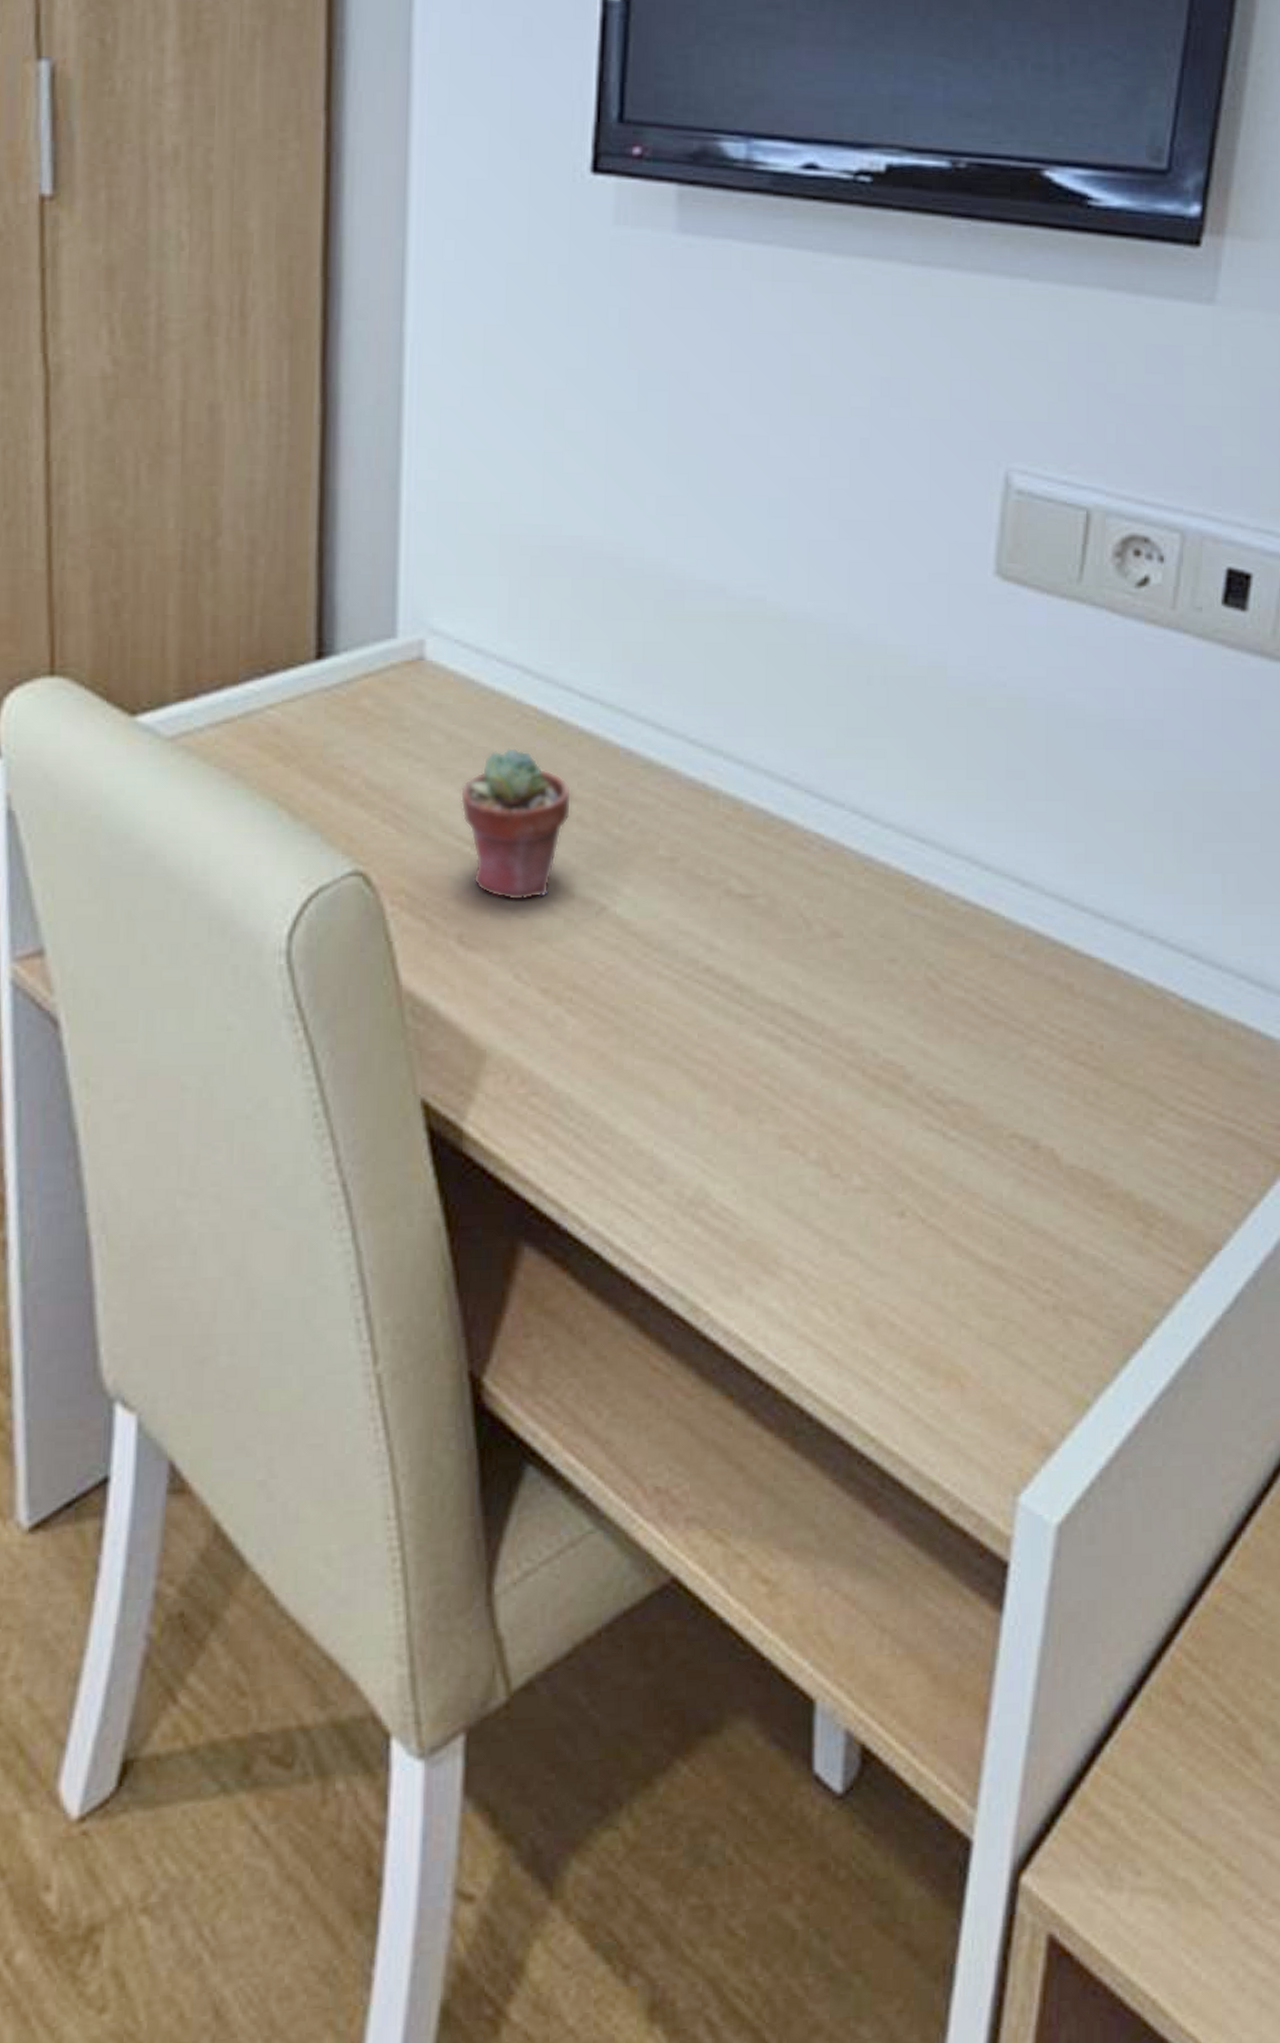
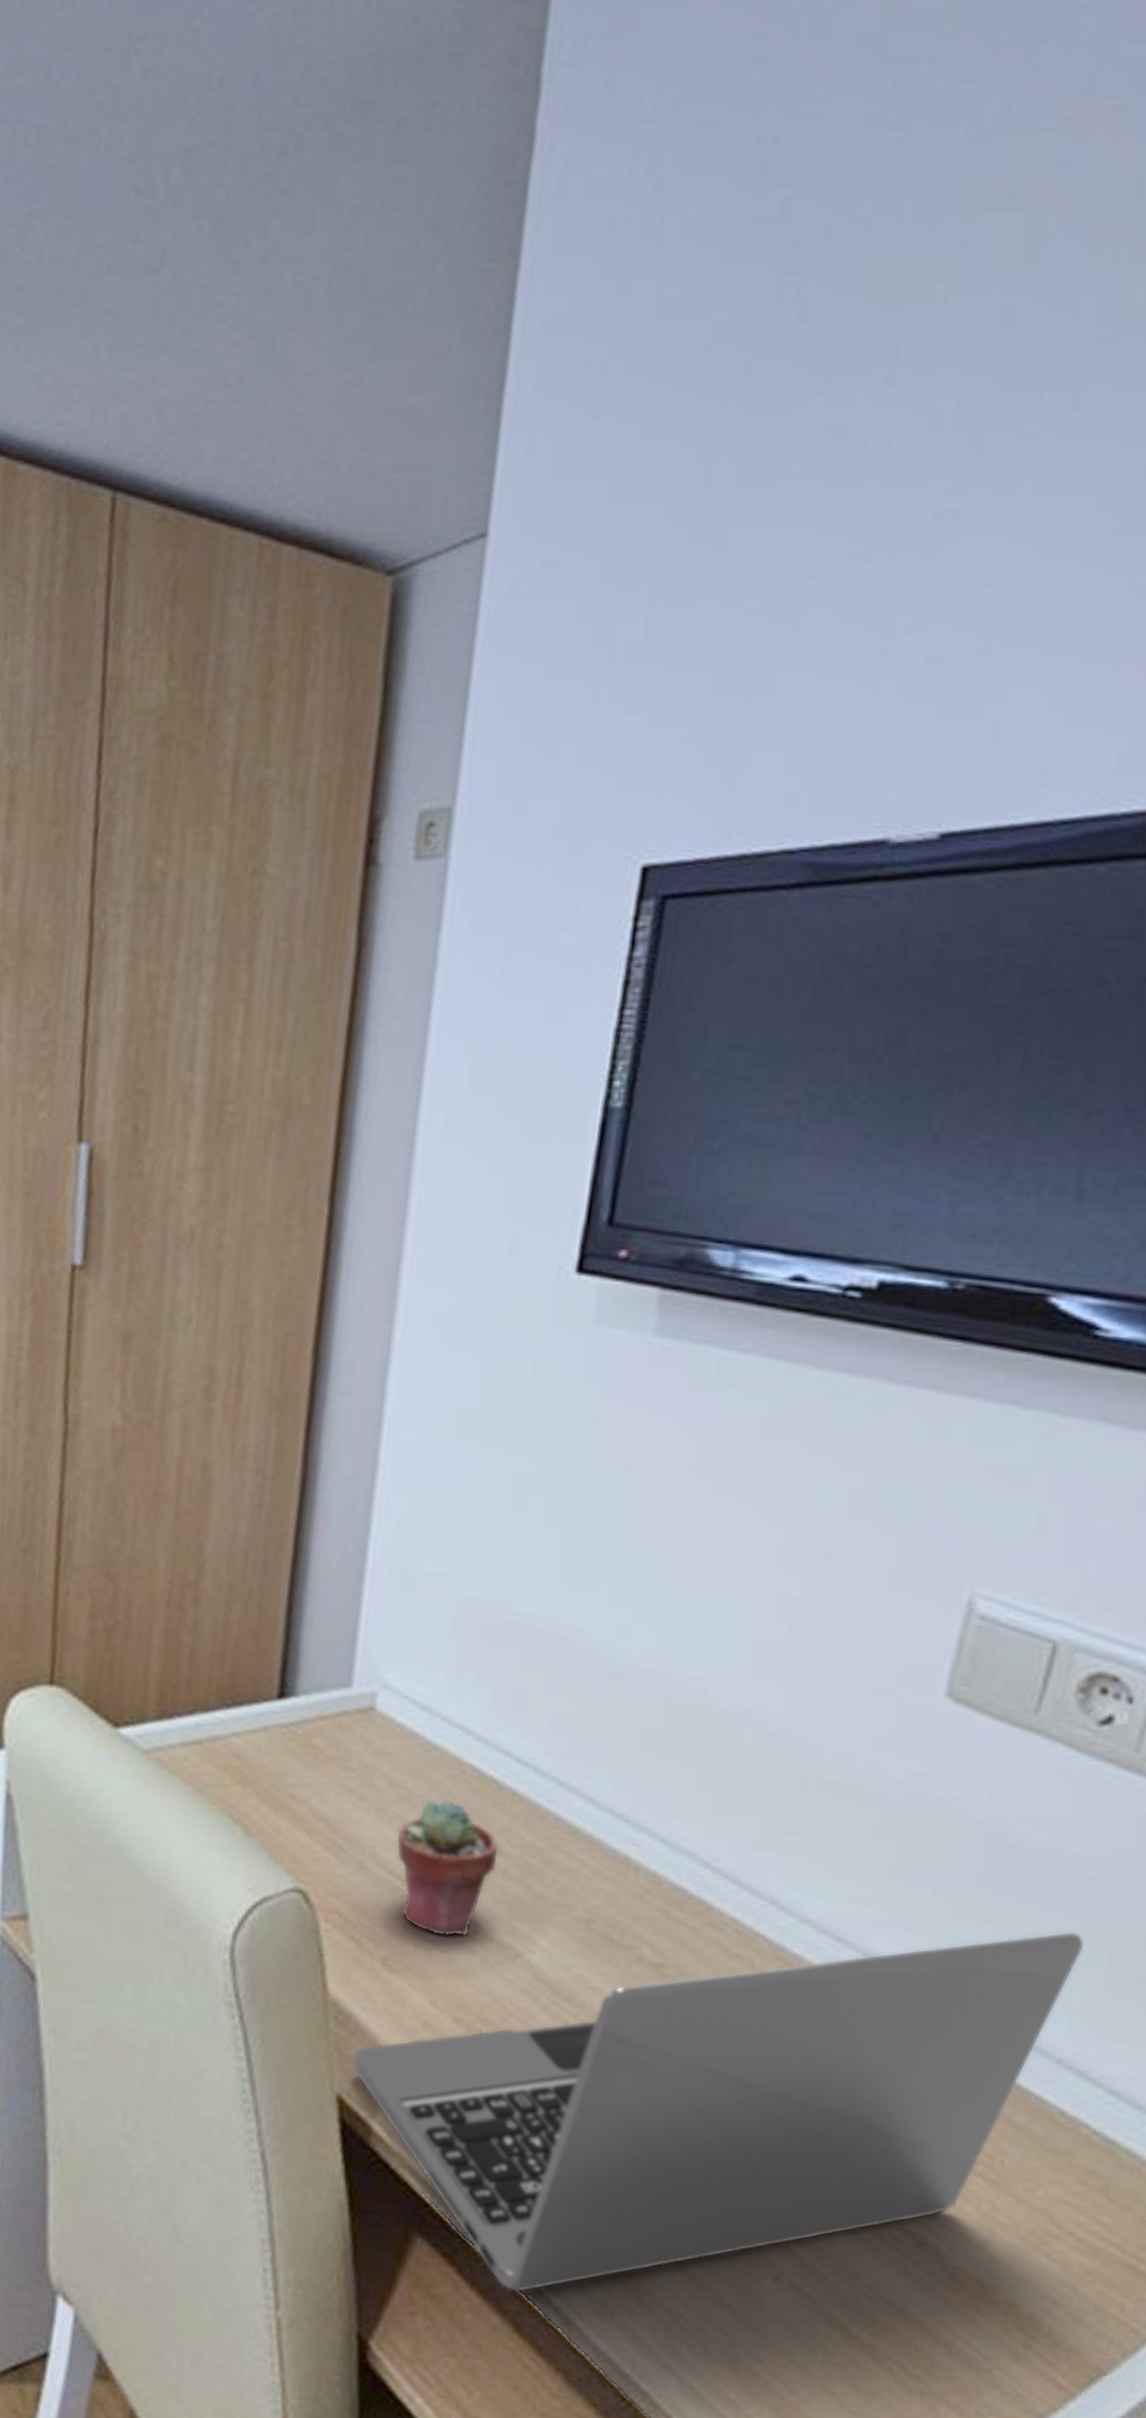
laptop: none [434,797,1150,1287] -> present [351,1931,1084,2293]

